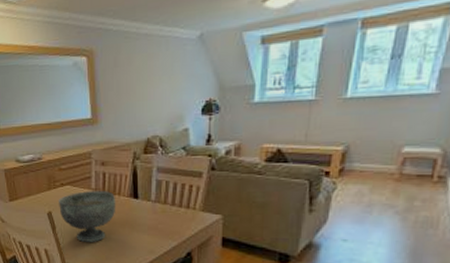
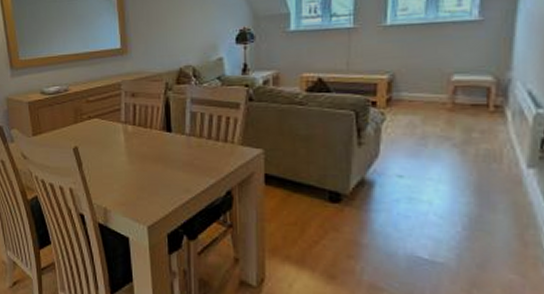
decorative bowl: present [59,191,116,242] -> none [86,124,148,180]

